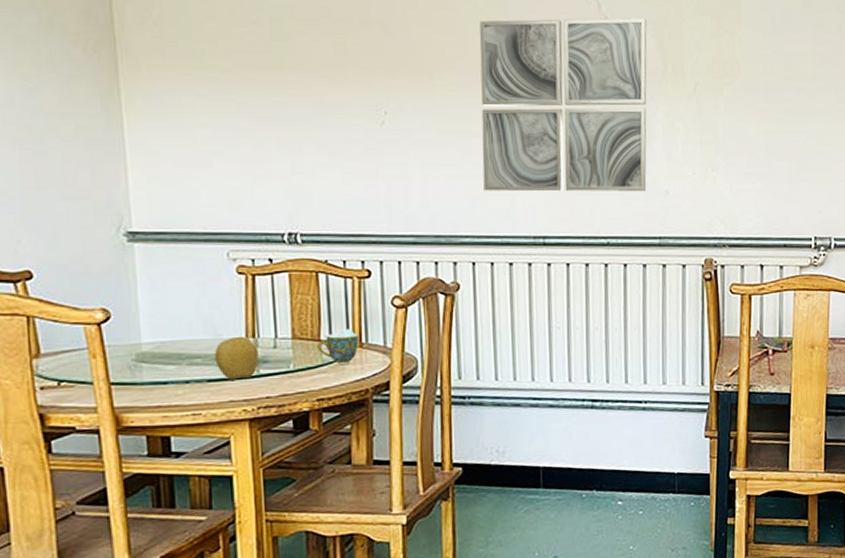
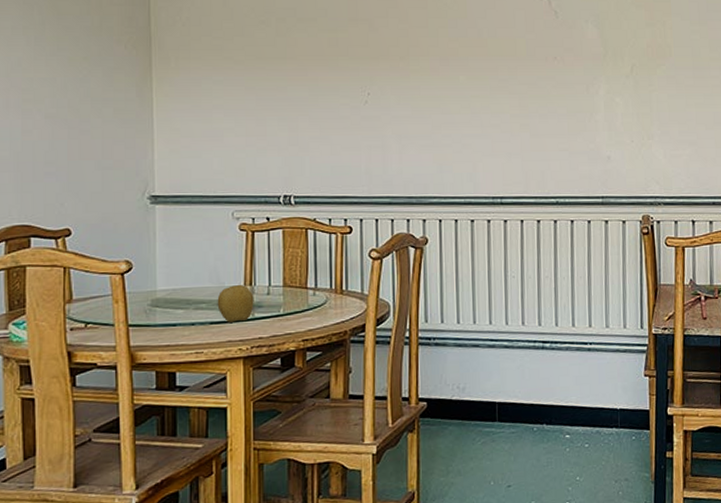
teacup: present [317,328,359,365] -> none [304,277,340,310]
wall art: present [479,18,647,192] -> none [448,12,591,159]

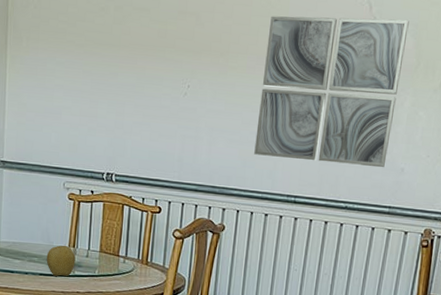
wall art: none [448,12,591,159] -> present [254,16,409,168]

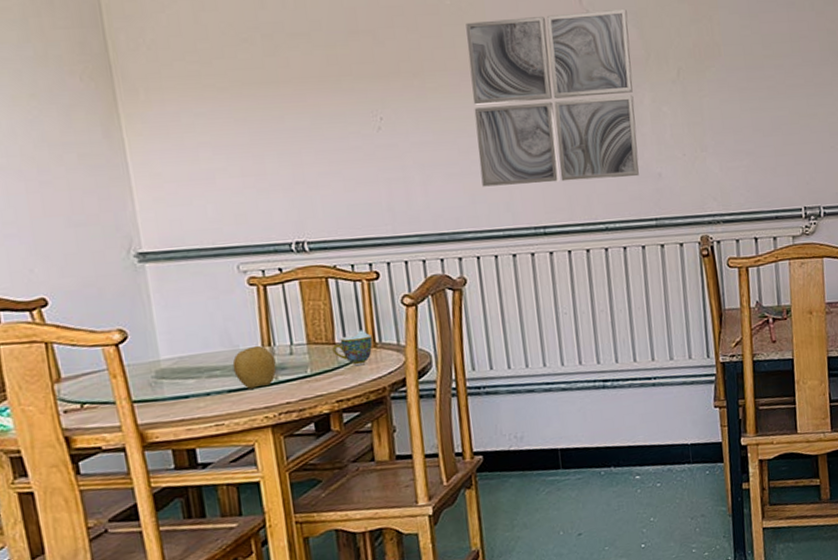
teacup: none [116,249,146,277] -> present [332,330,373,366]

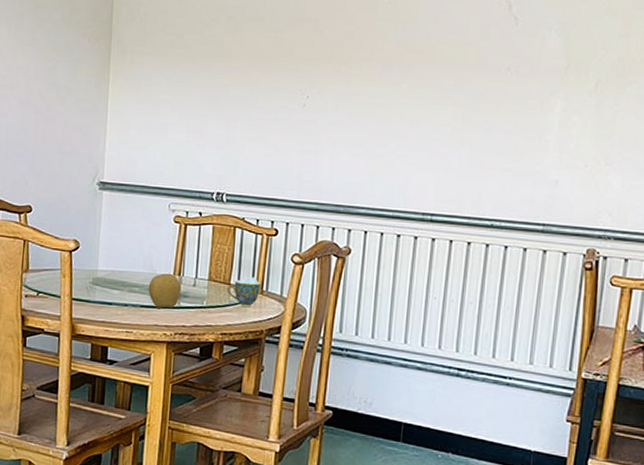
wall art: present [466,9,639,187] -> none [383,18,555,181]

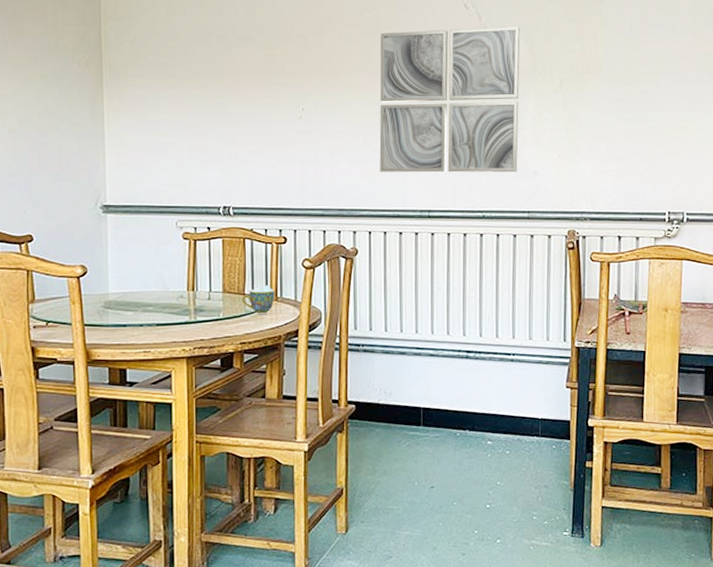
fruit: present [148,273,181,309] -> none [163,289,196,325]
wall art: none [383,18,555,181] -> present [379,27,520,173]

